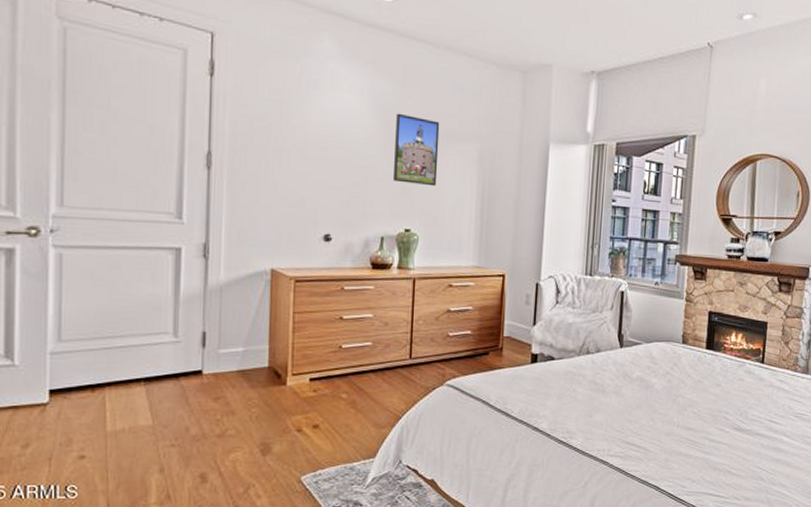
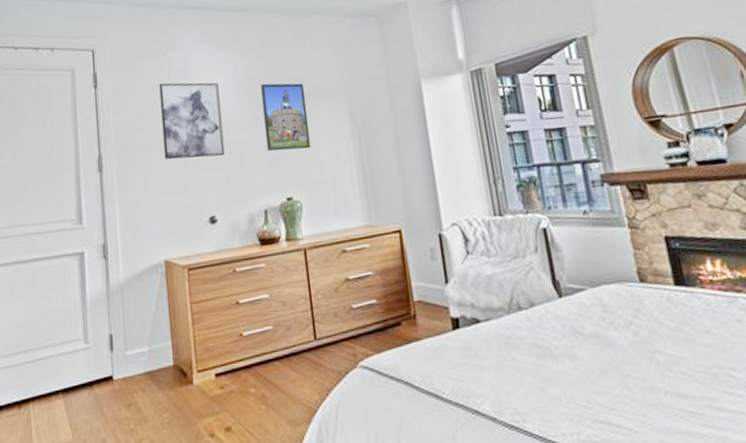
wall art: none [284,88,352,178] -> present [159,82,225,160]

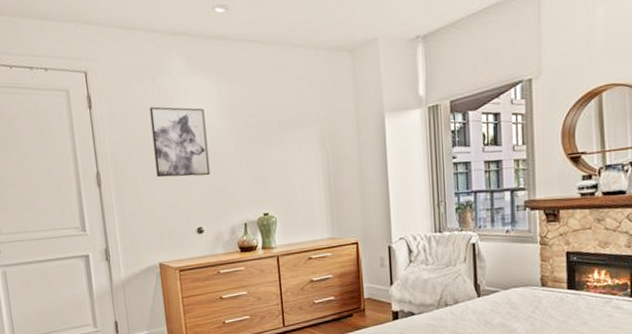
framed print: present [261,83,312,152] -> none [242,111,286,173]

